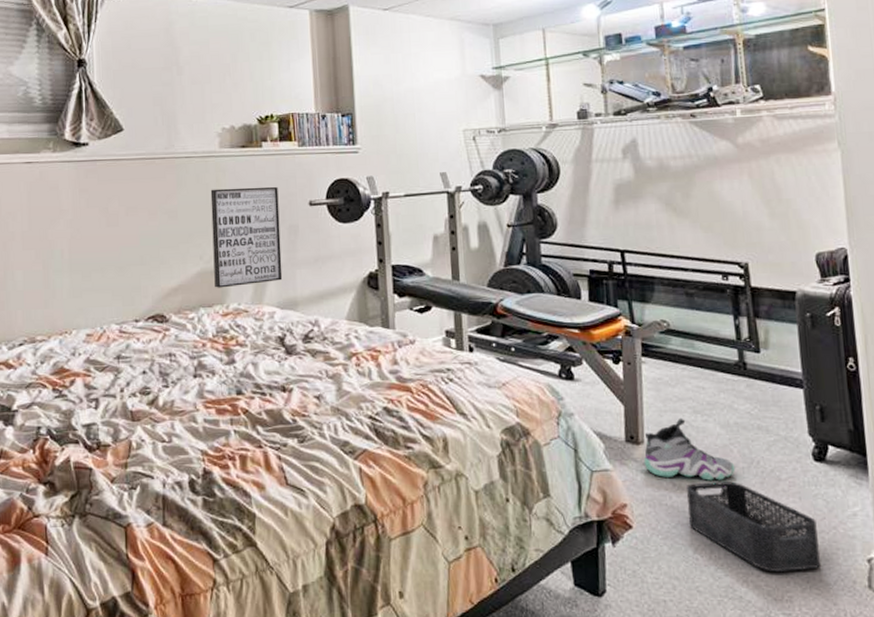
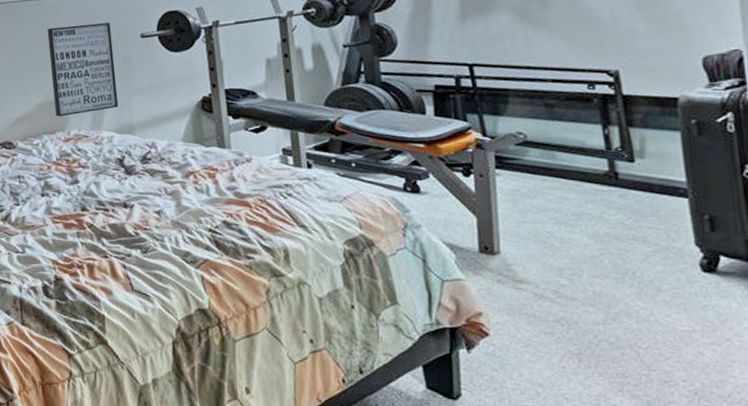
sneaker: present [643,418,736,481] -> none [500,228,607,291]
storage bin: present [685,481,822,573] -> none [549,292,712,383]

